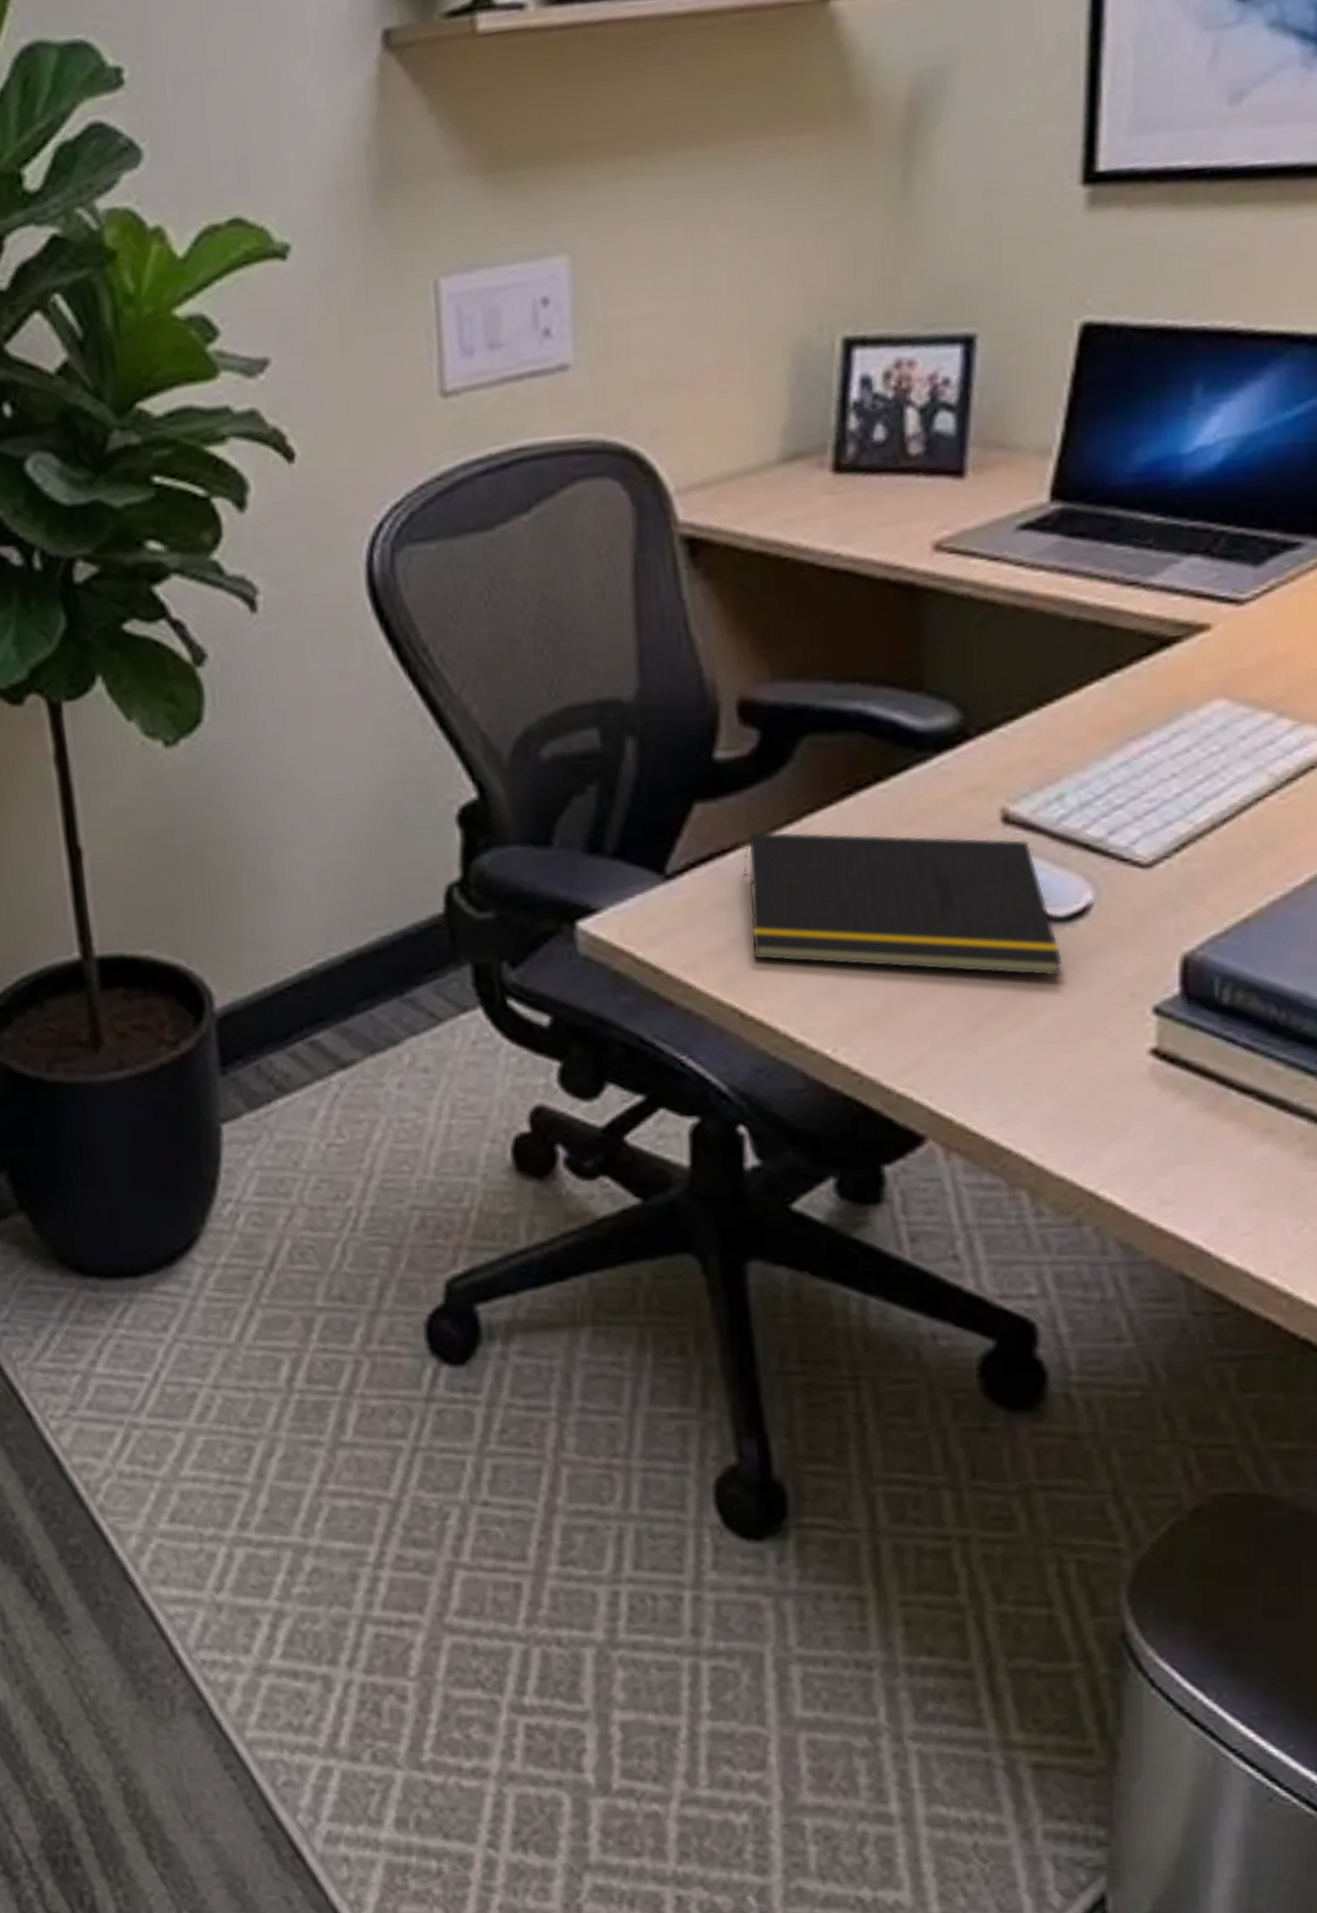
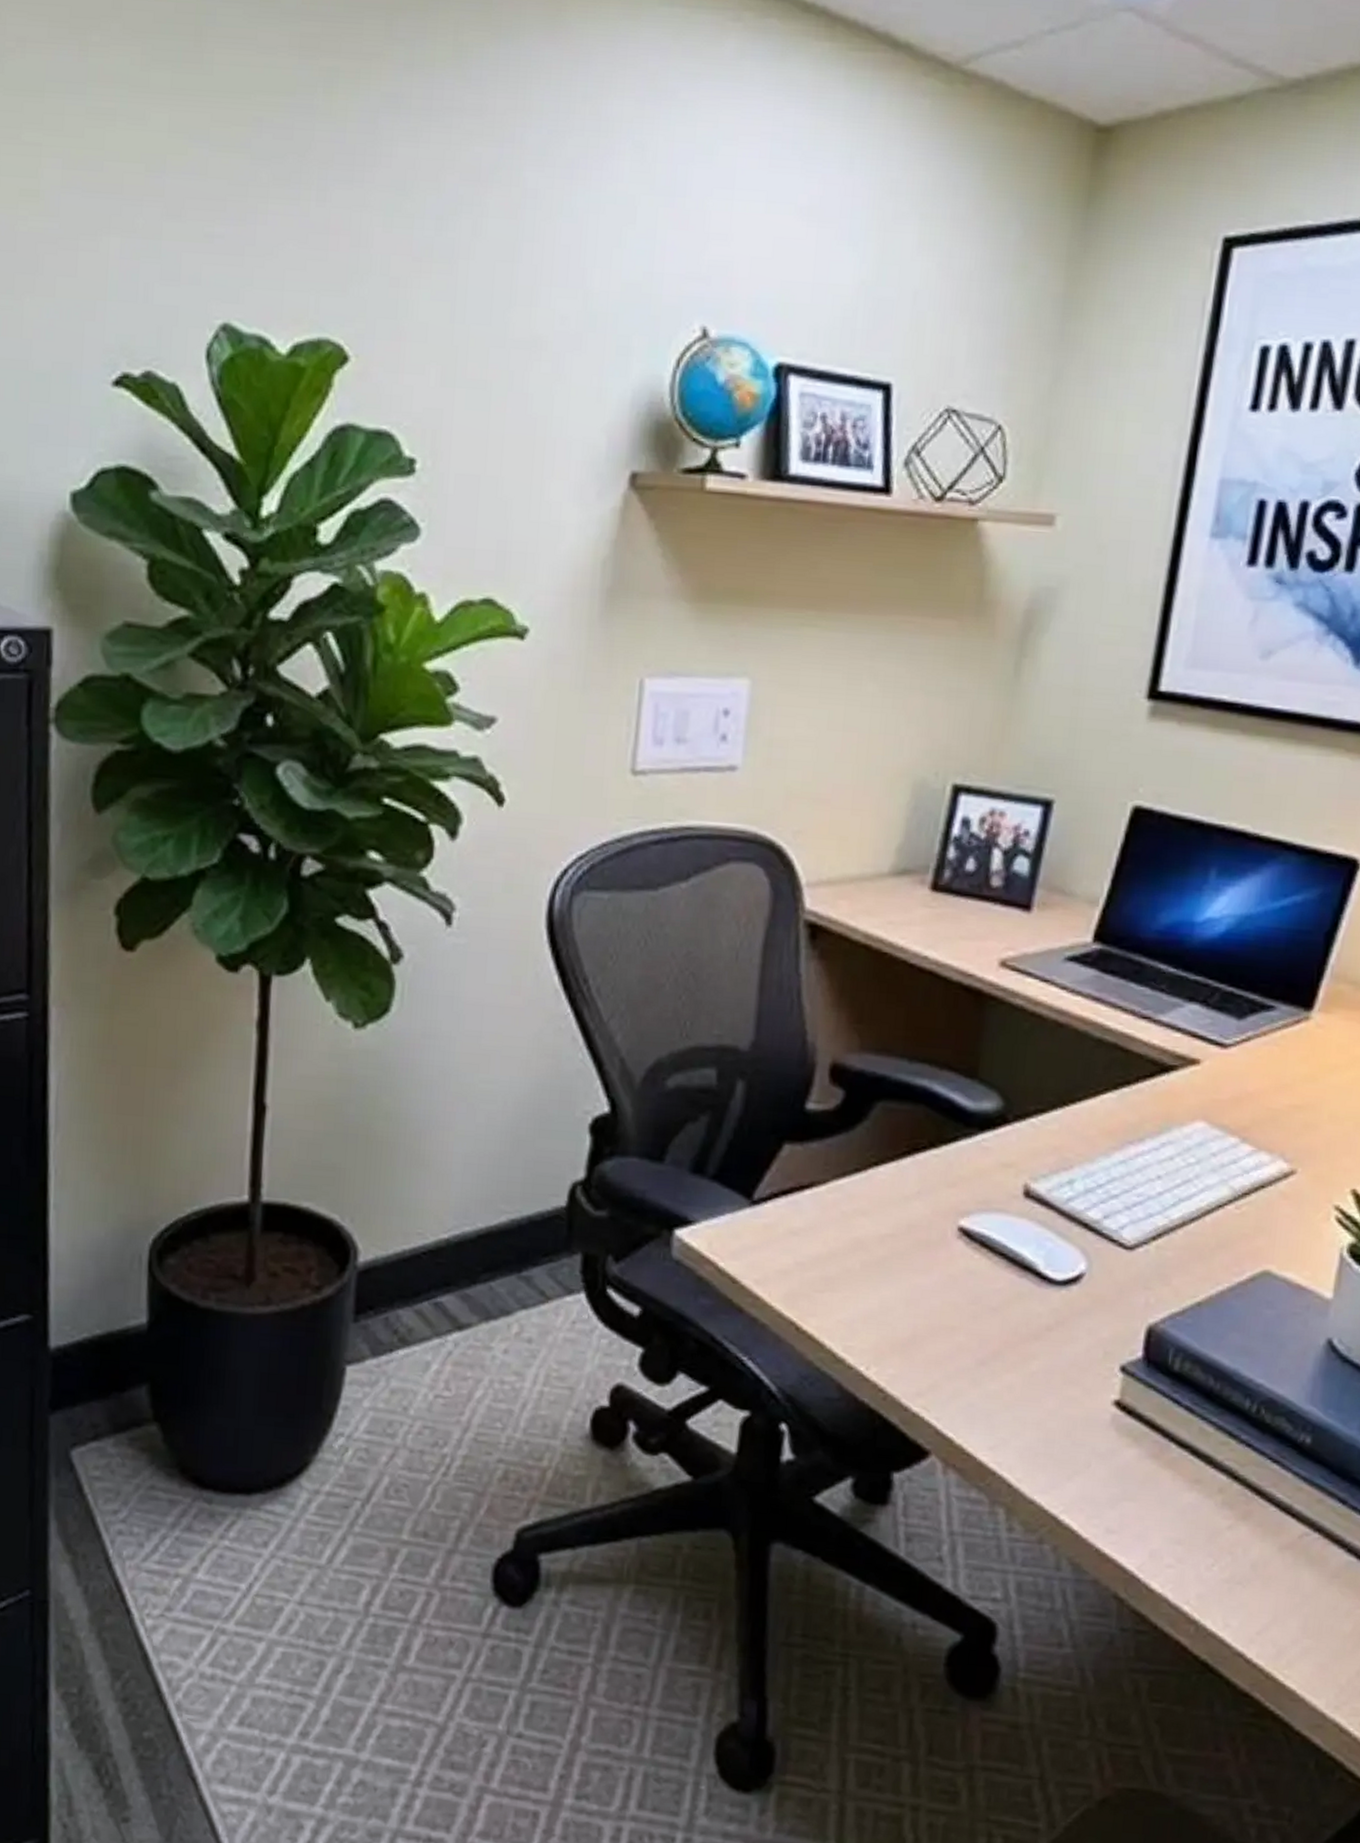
notepad: present [742,831,1063,976] -> none [813,1174,1056,1330]

